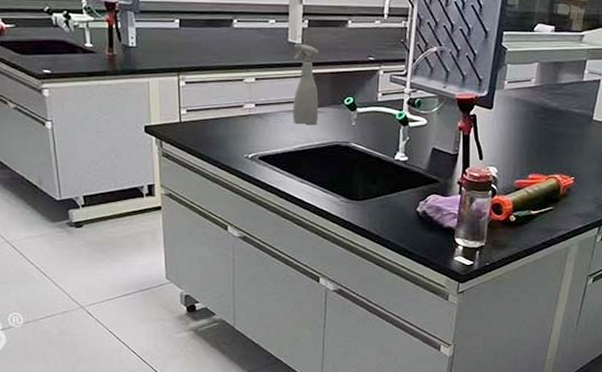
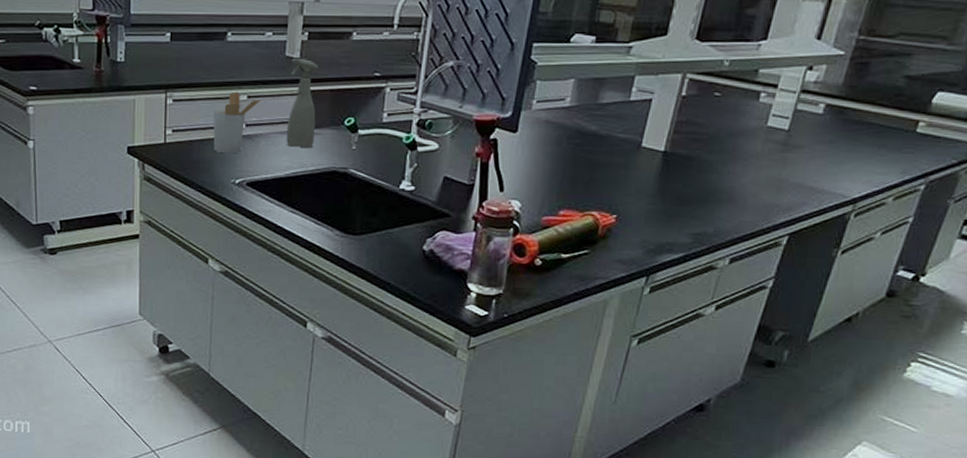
utensil holder: none [225,74,269,131] -> present [213,91,263,154]

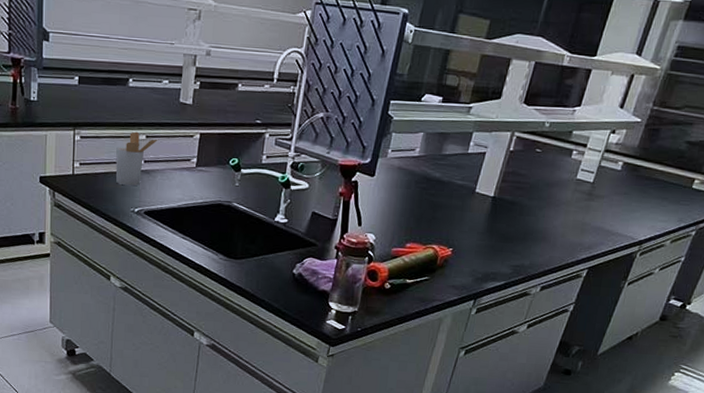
spray bottle: present [286,59,318,148] -> none [179,105,208,183]

